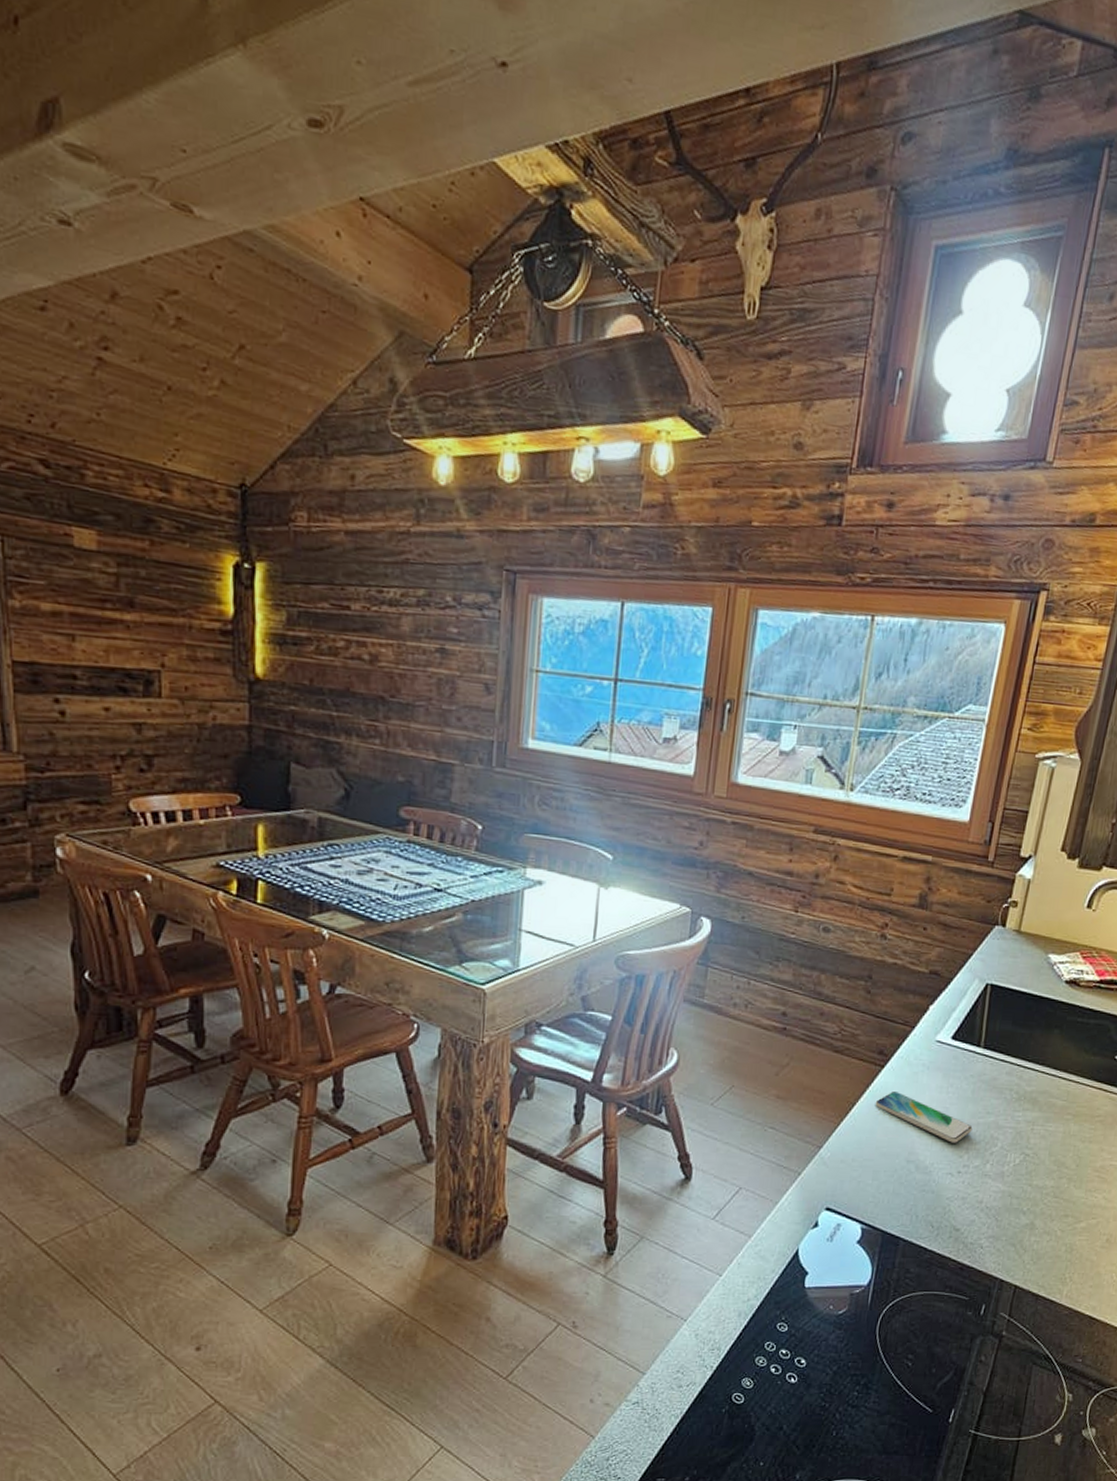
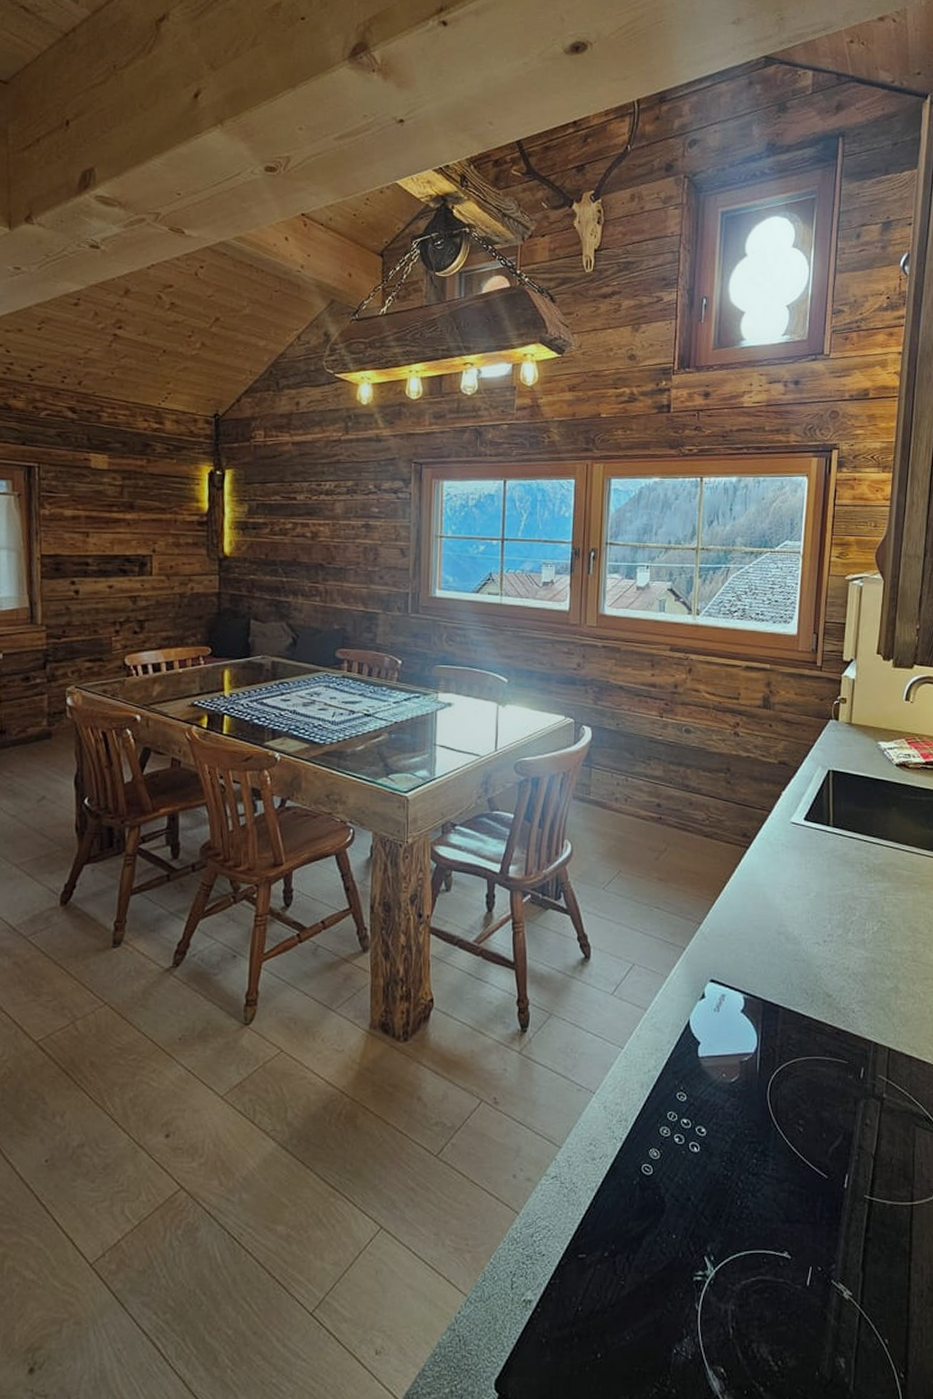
smartphone: present [875,1092,973,1143] -> none [744,870,832,914]

